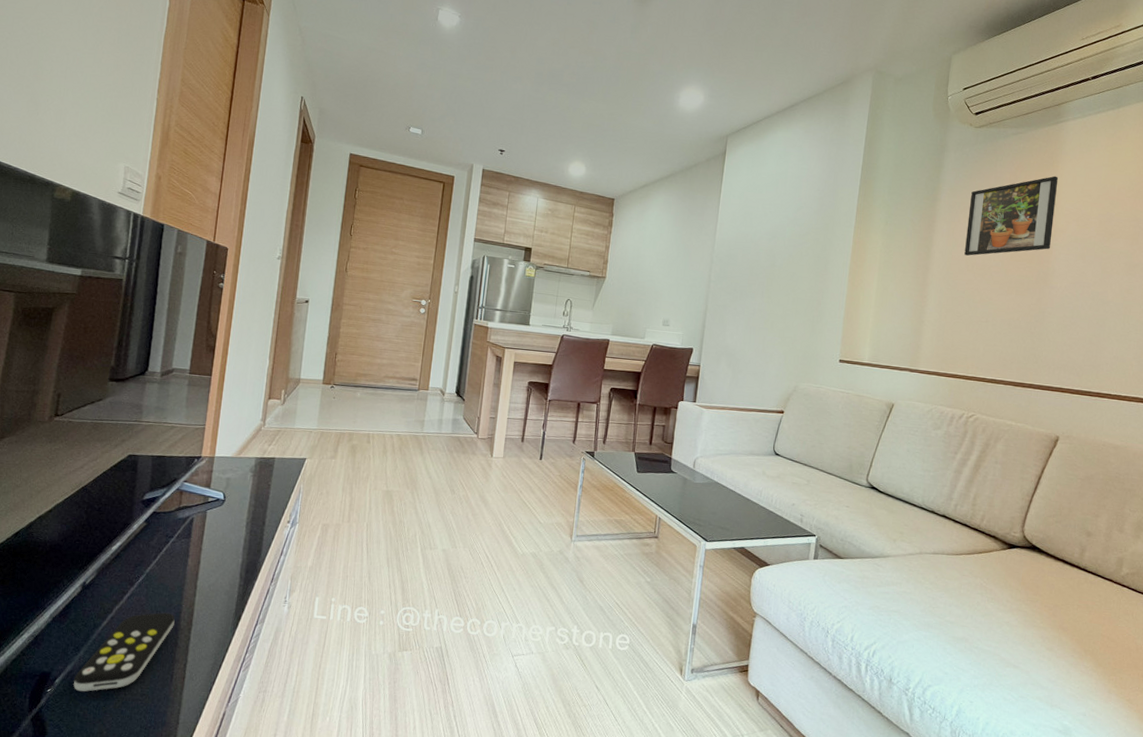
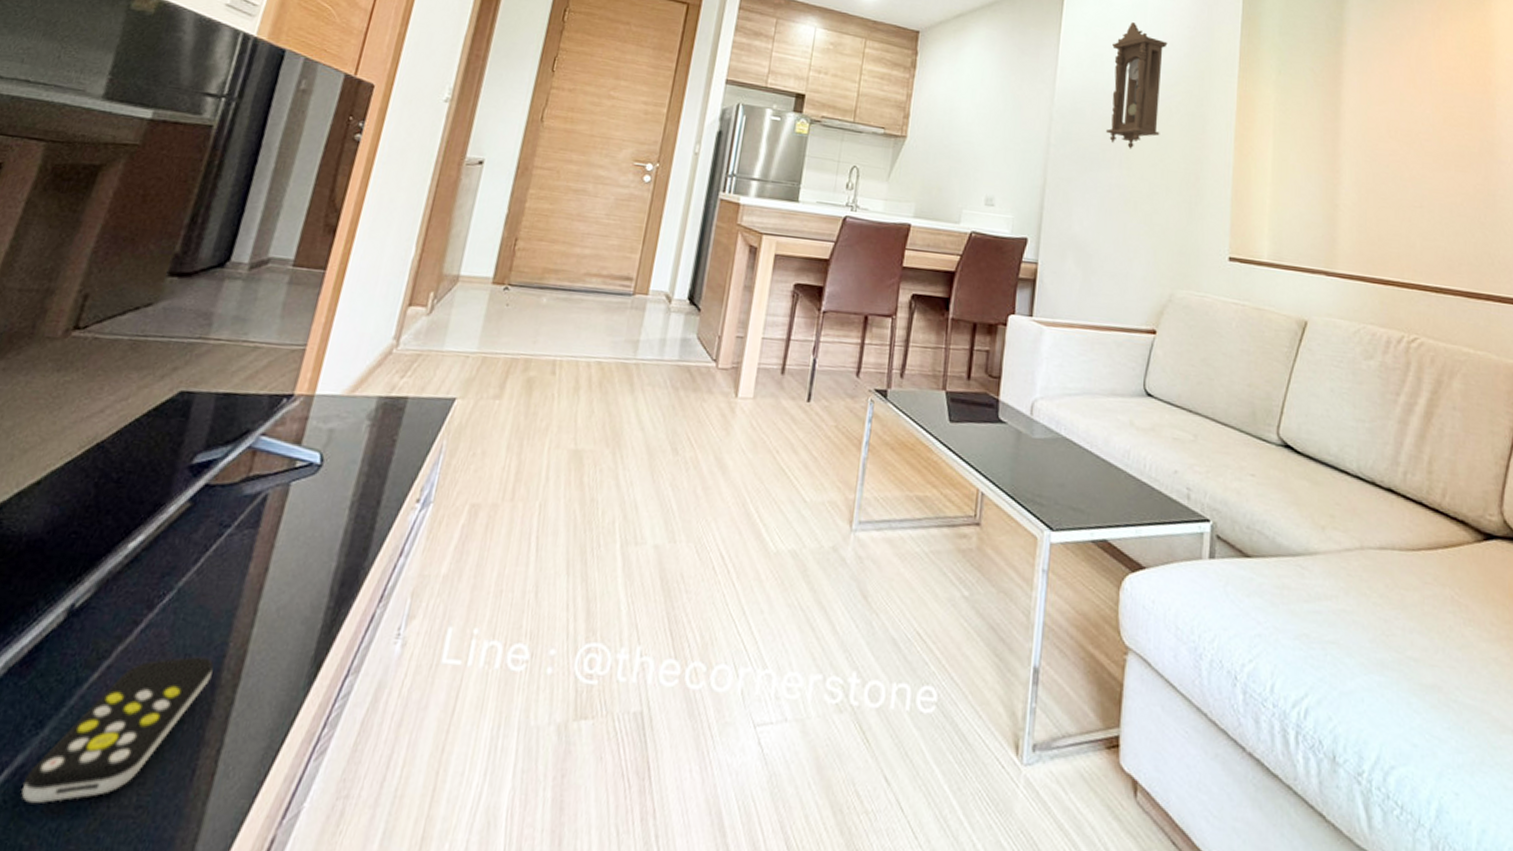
pendulum clock: none [752,187,802,283] -> present [1105,22,1168,149]
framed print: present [964,176,1059,256] -> none [1384,17,1493,118]

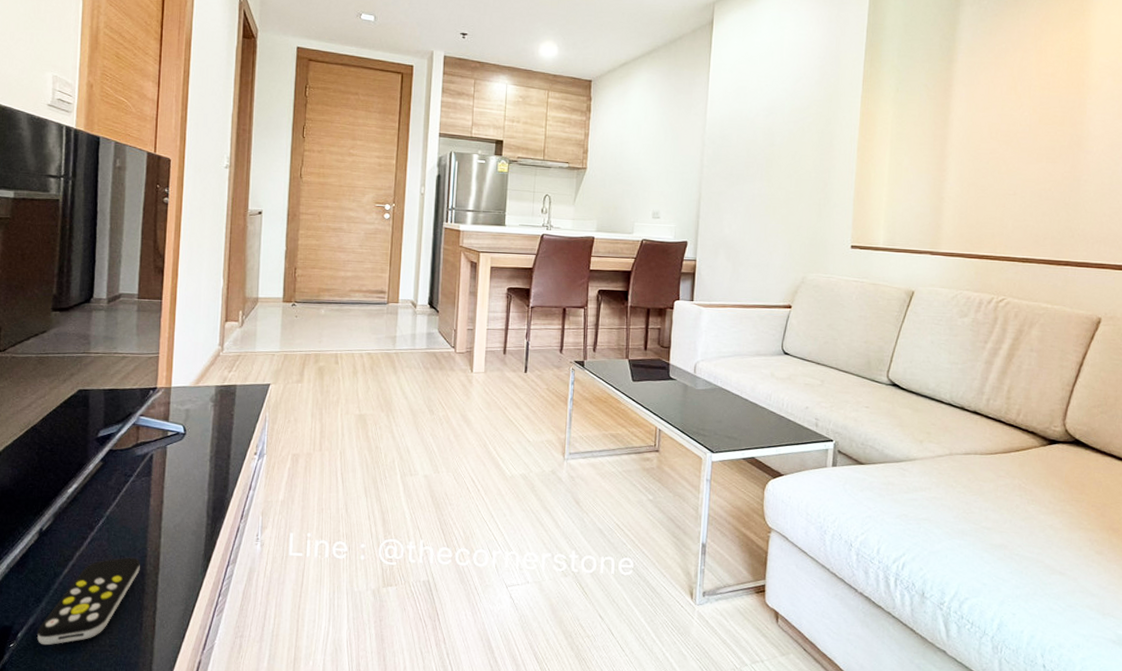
pendulum clock: present [1105,22,1168,149] -> none [749,57,801,165]

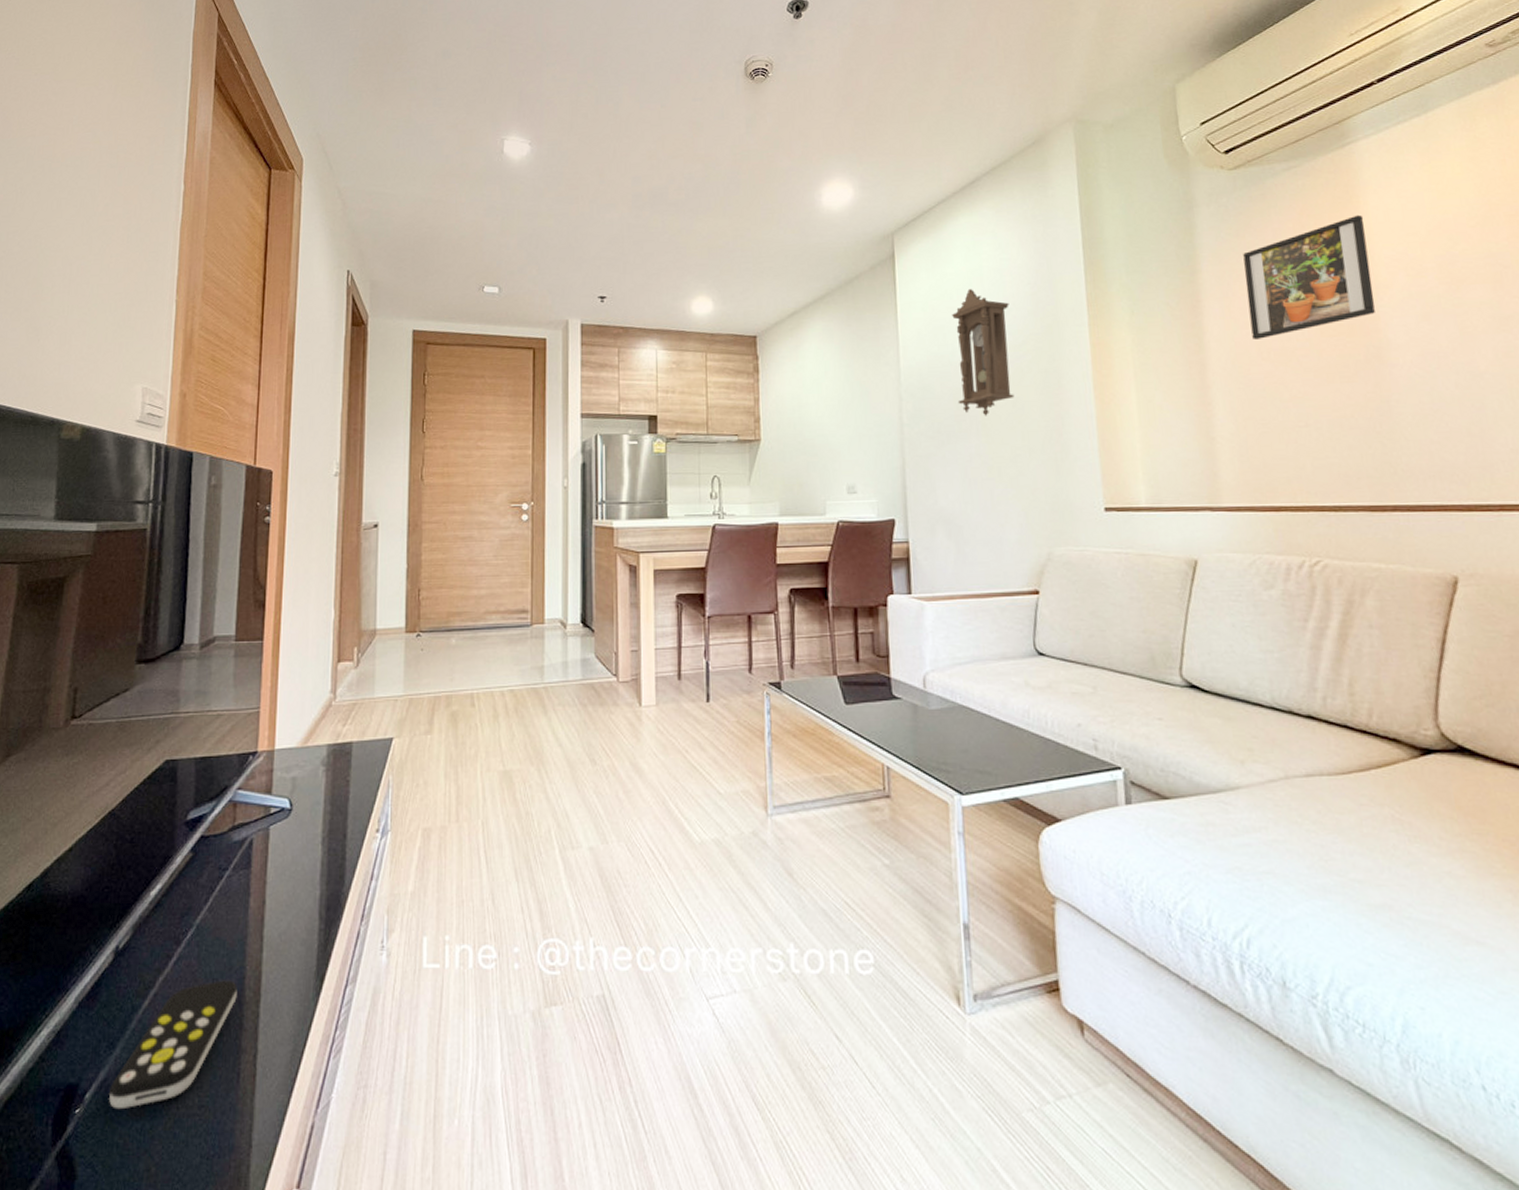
pendulum clock: none [749,57,801,165] -> present [952,289,1015,416]
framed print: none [987,26,1090,122] -> present [1243,214,1375,339]

